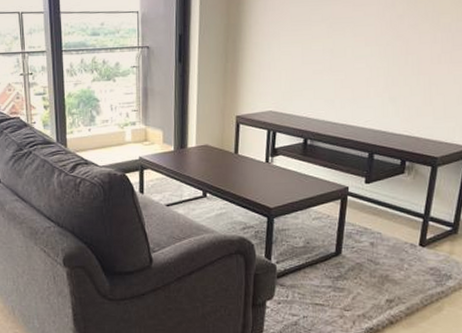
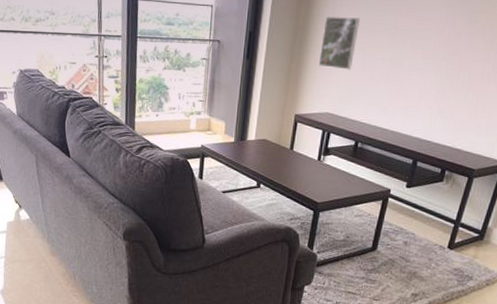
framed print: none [255,10,294,65] -> present [318,15,360,70]

